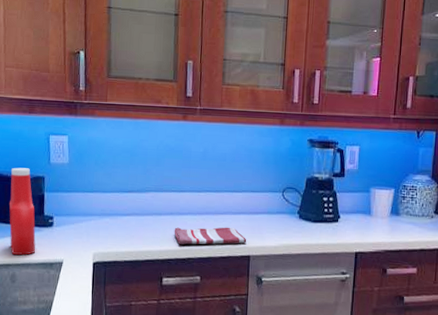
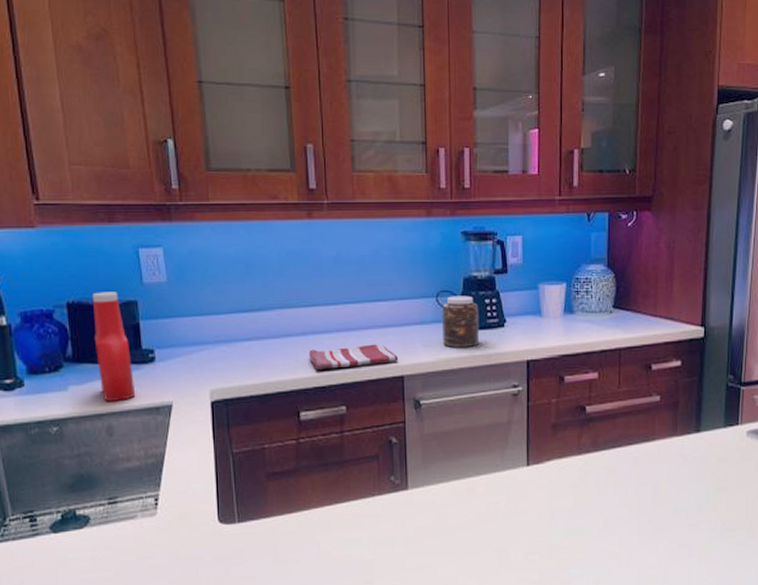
jar: none [285,192,318,236] -> present [442,296,480,347]

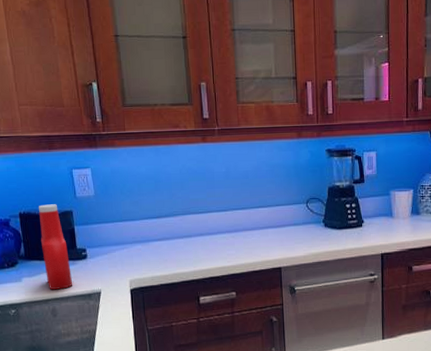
dish towel: present [308,344,399,371] -> none [205,242,277,264]
jar: present [442,296,480,347] -> none [311,201,342,244]

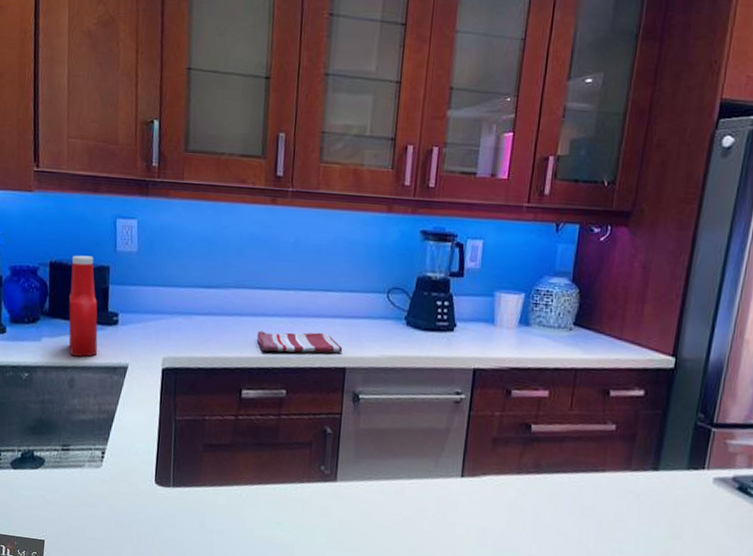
dish towel: none [205,242,277,264] -> present [256,331,343,353]

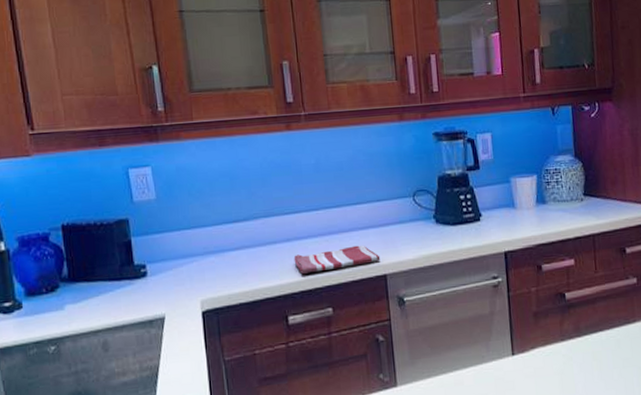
ketchup bottle: present [68,255,98,357] -> none [86,211,130,318]

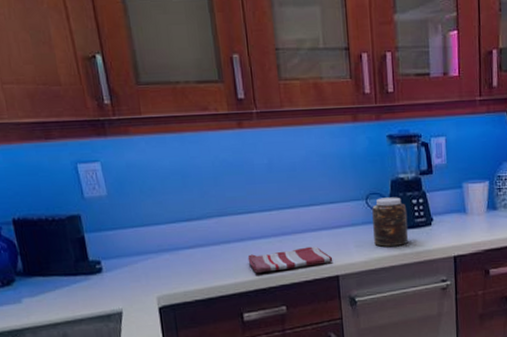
jar: none [419,193,457,244] -> present [372,197,409,247]

